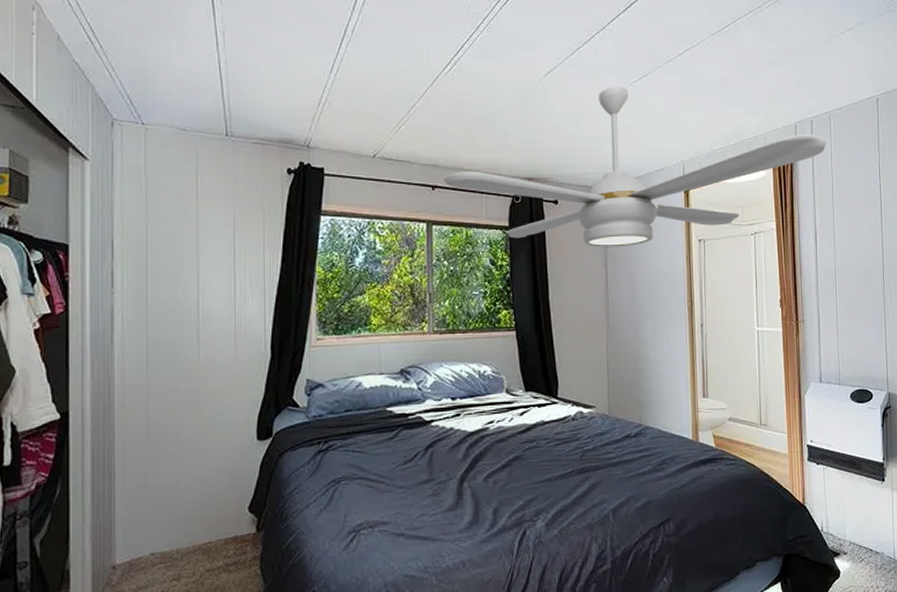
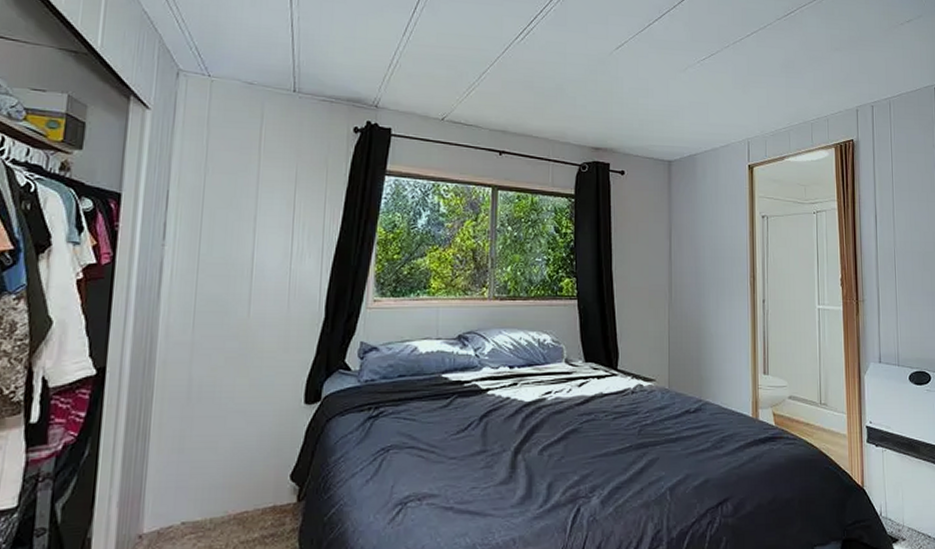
ceiling fan: present [443,87,827,247] -> none [511,63,887,220]

